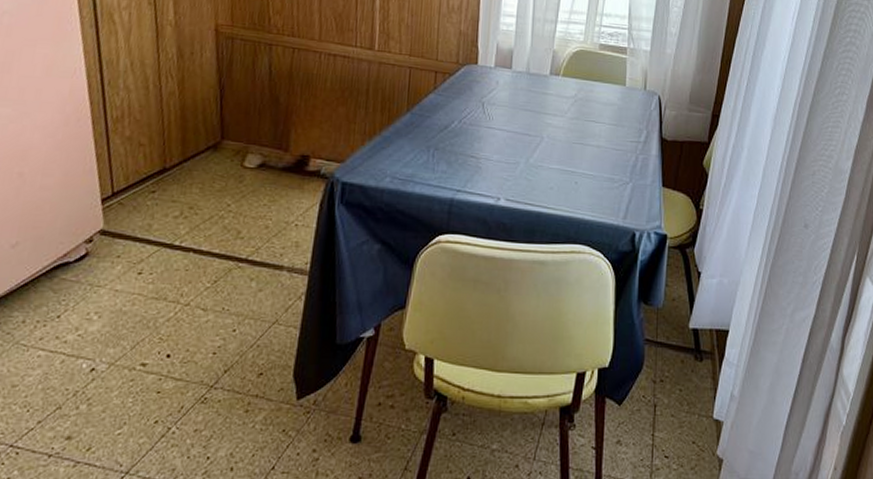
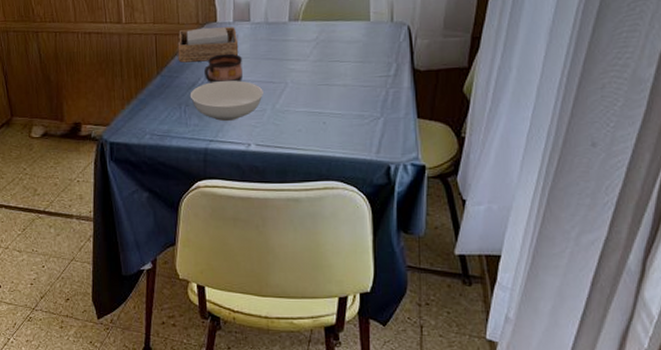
napkin holder: none [432,67,498,104] -> present [177,27,239,63]
bowl: none [440,126,518,172] -> present [190,80,263,122]
cup: none [459,98,500,130] -> present [205,53,242,83]

